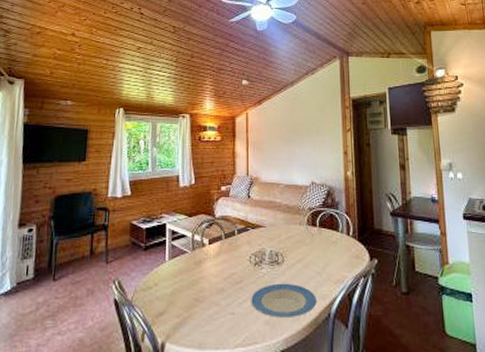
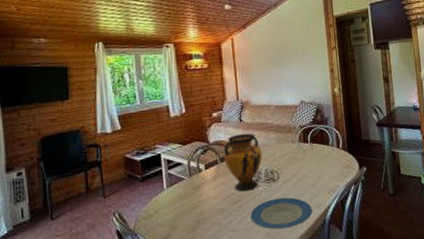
vase: none [229,210,268,272] -> present [224,133,263,192]

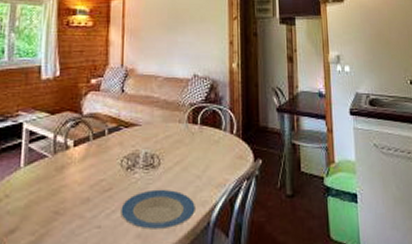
vase: present [224,133,263,192] -> none [97,106,143,178]

